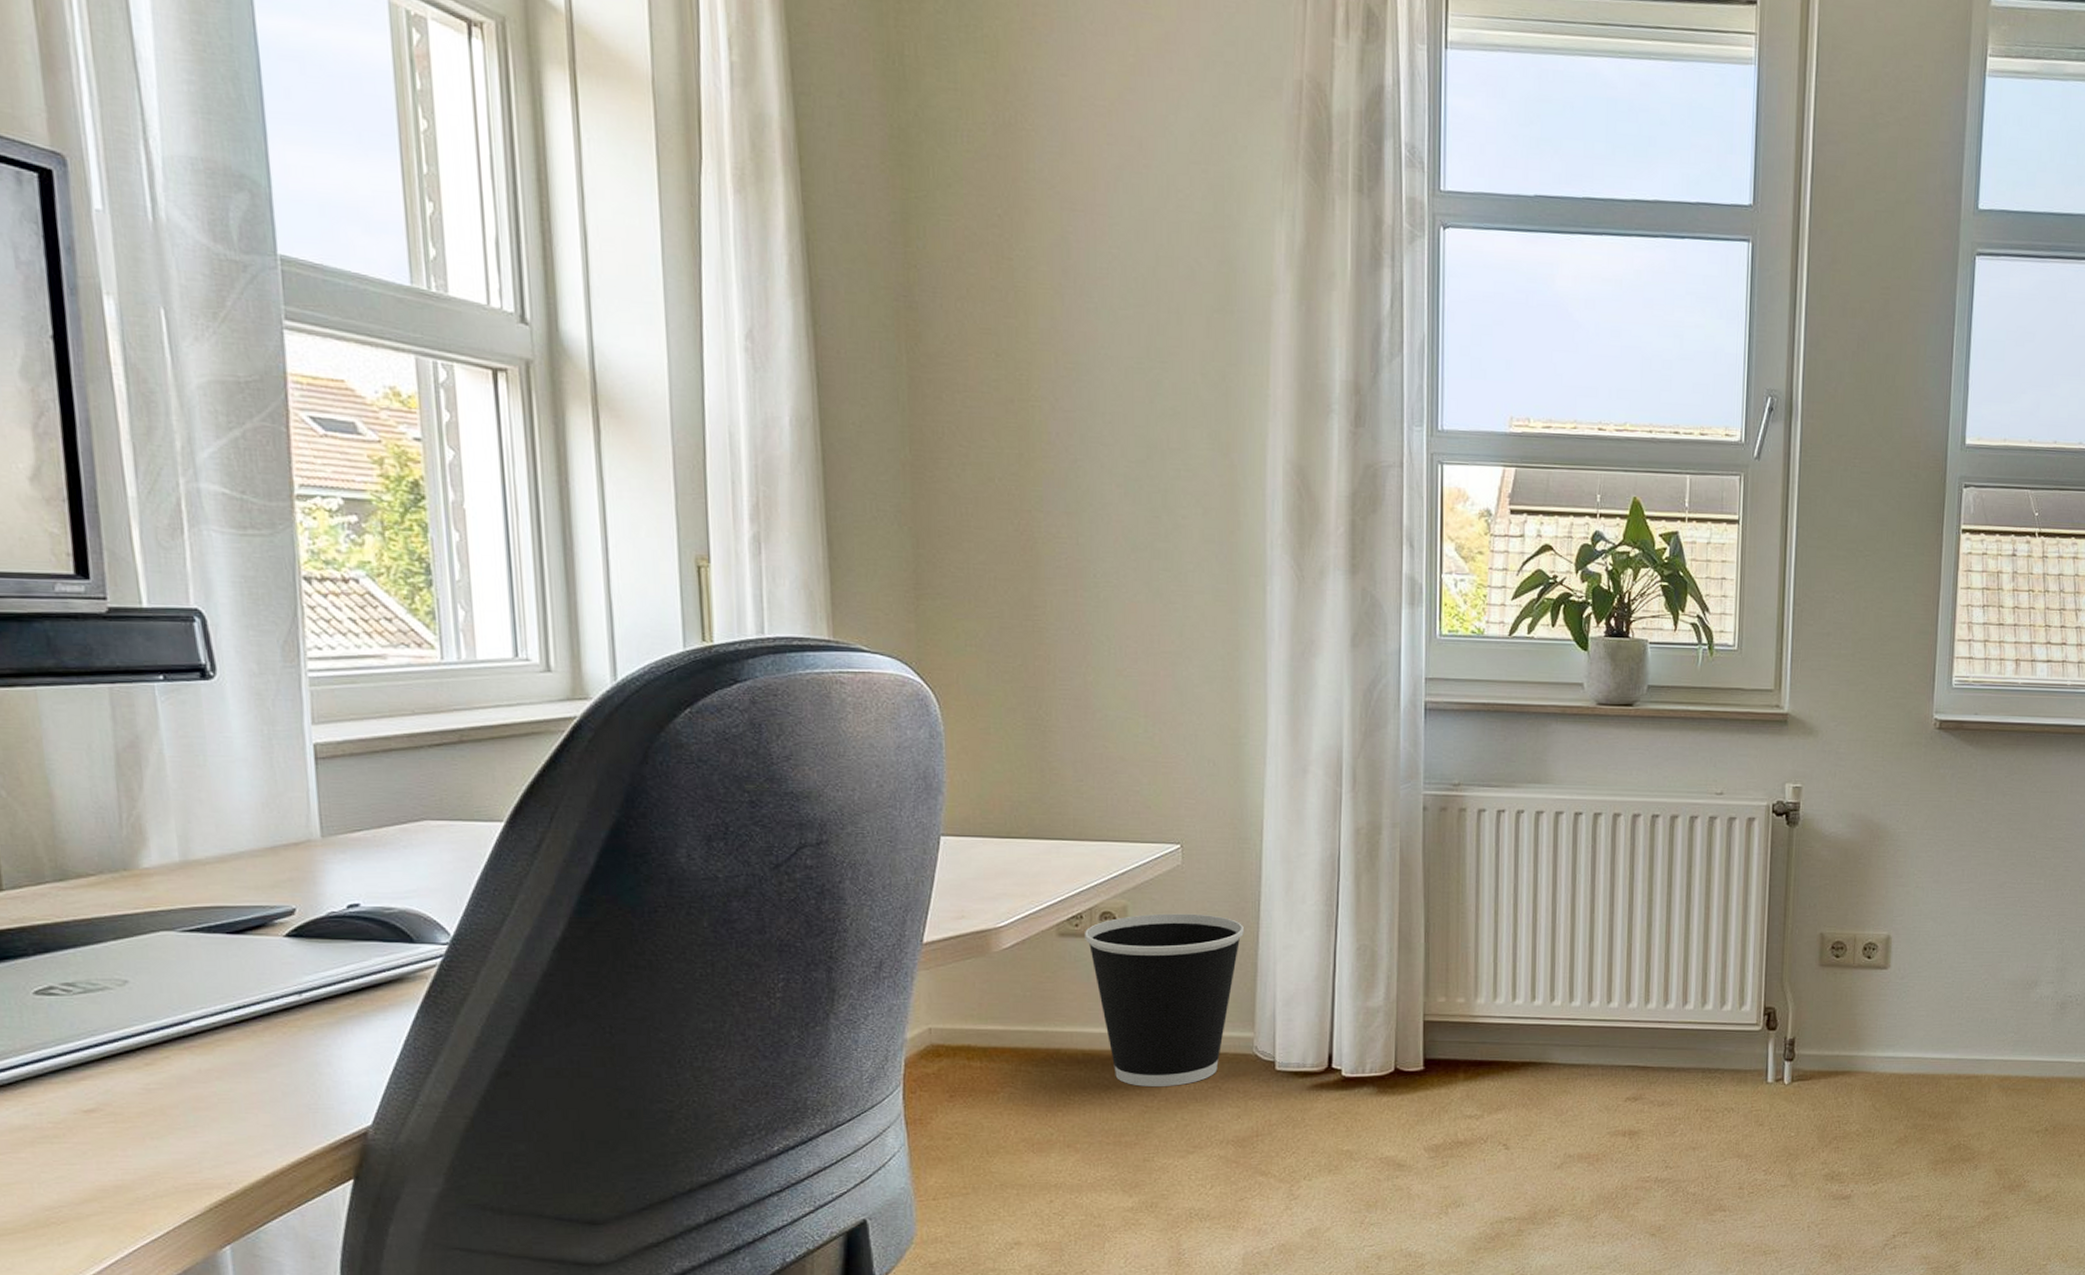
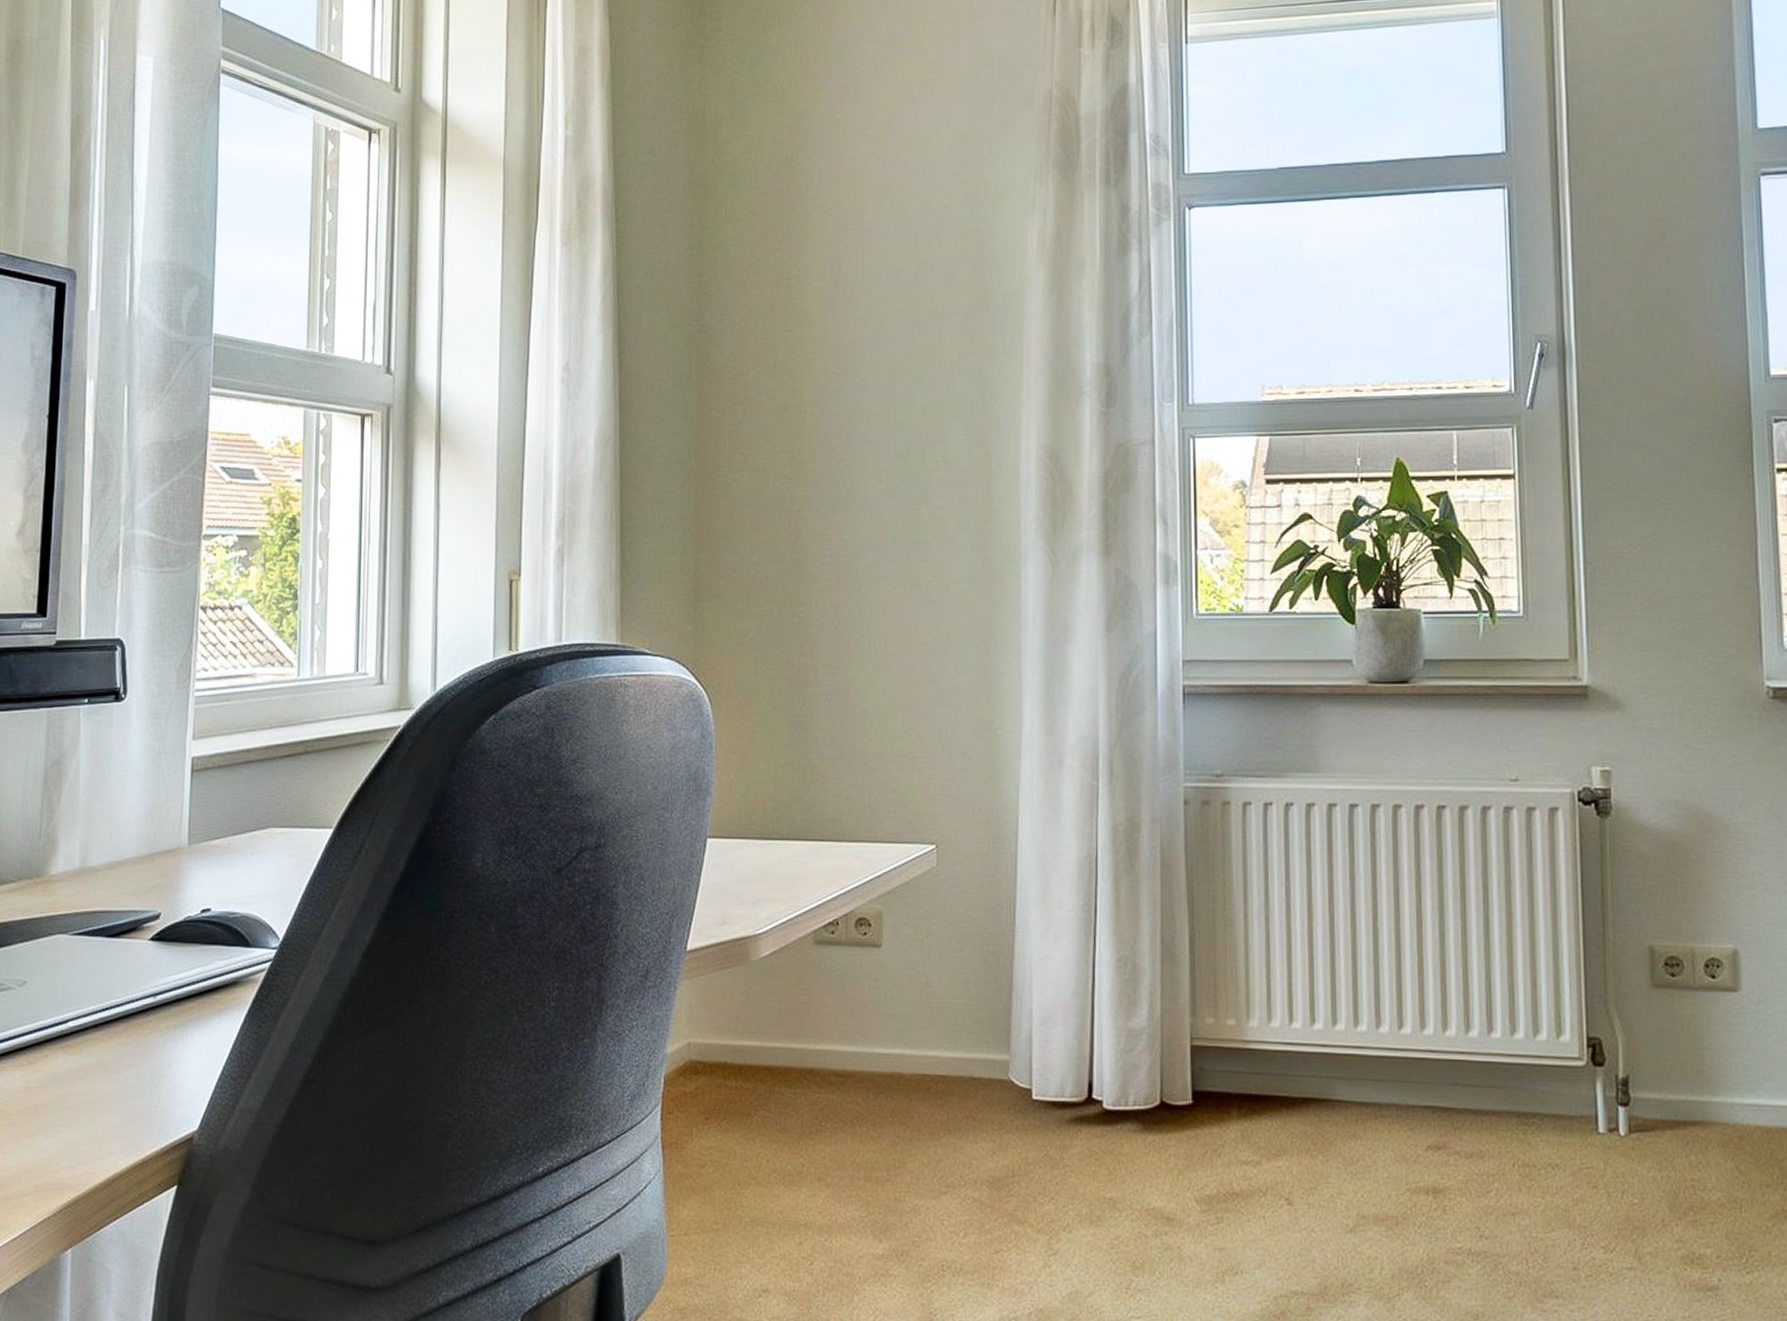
wastebasket: present [1085,913,1244,1088] -> none [840,920,999,1116]

